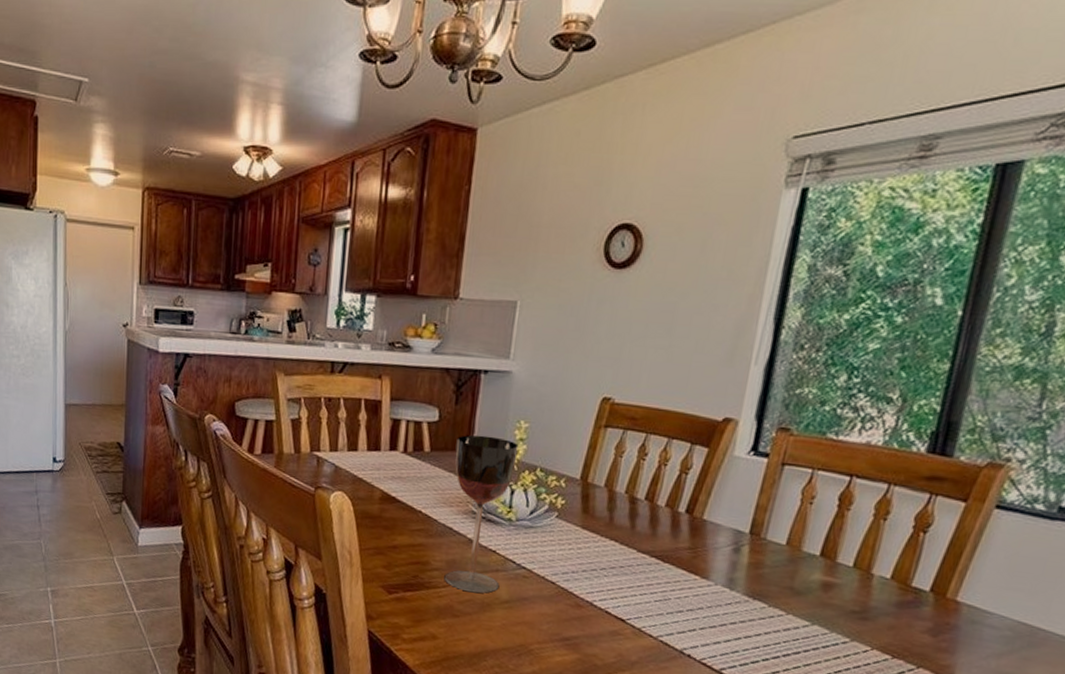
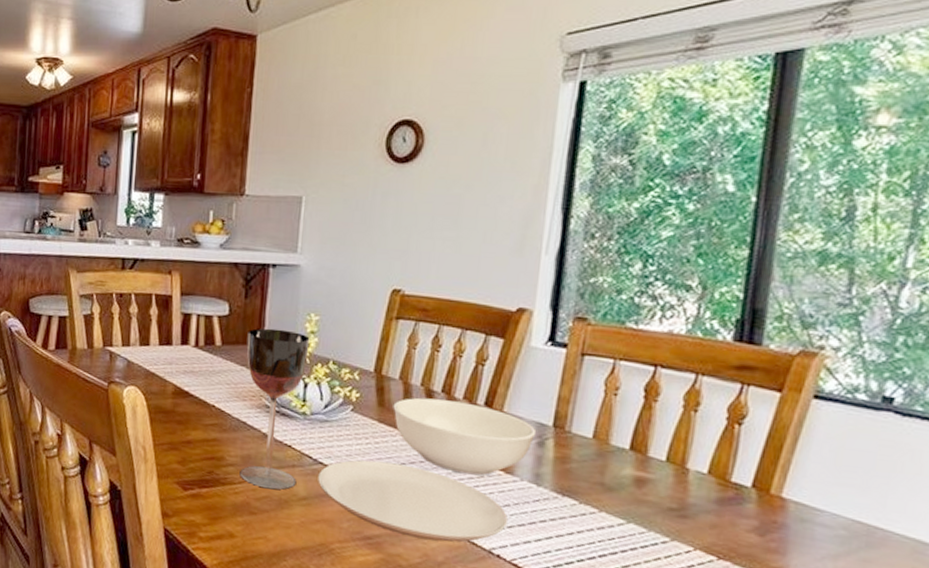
plate: none [520,565,700,643] -> present [318,460,508,542]
bowl: none [597,505,734,580] -> present [393,397,537,476]

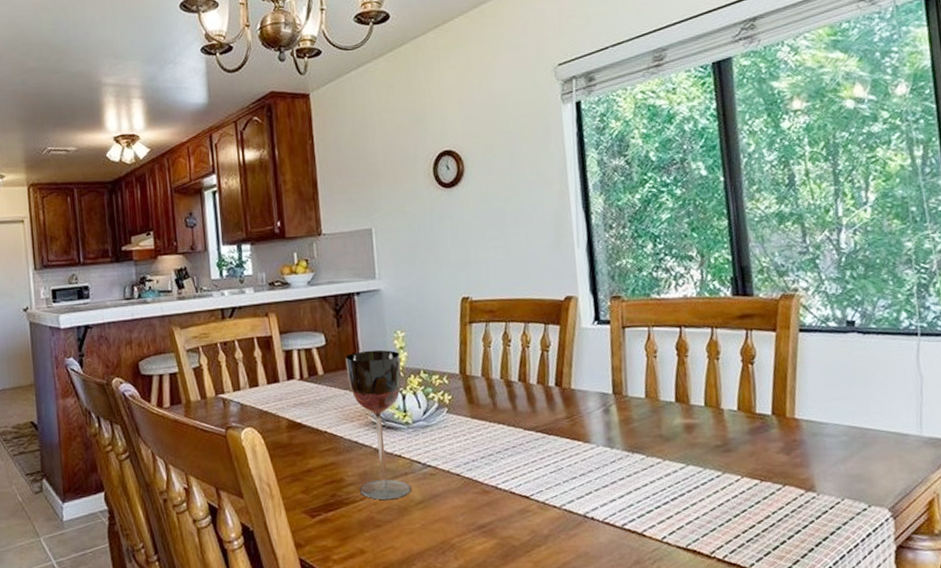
plate: present [318,460,508,542] -> none [429,452,594,518]
bowl: present [393,397,537,476] -> none [481,386,601,451]

